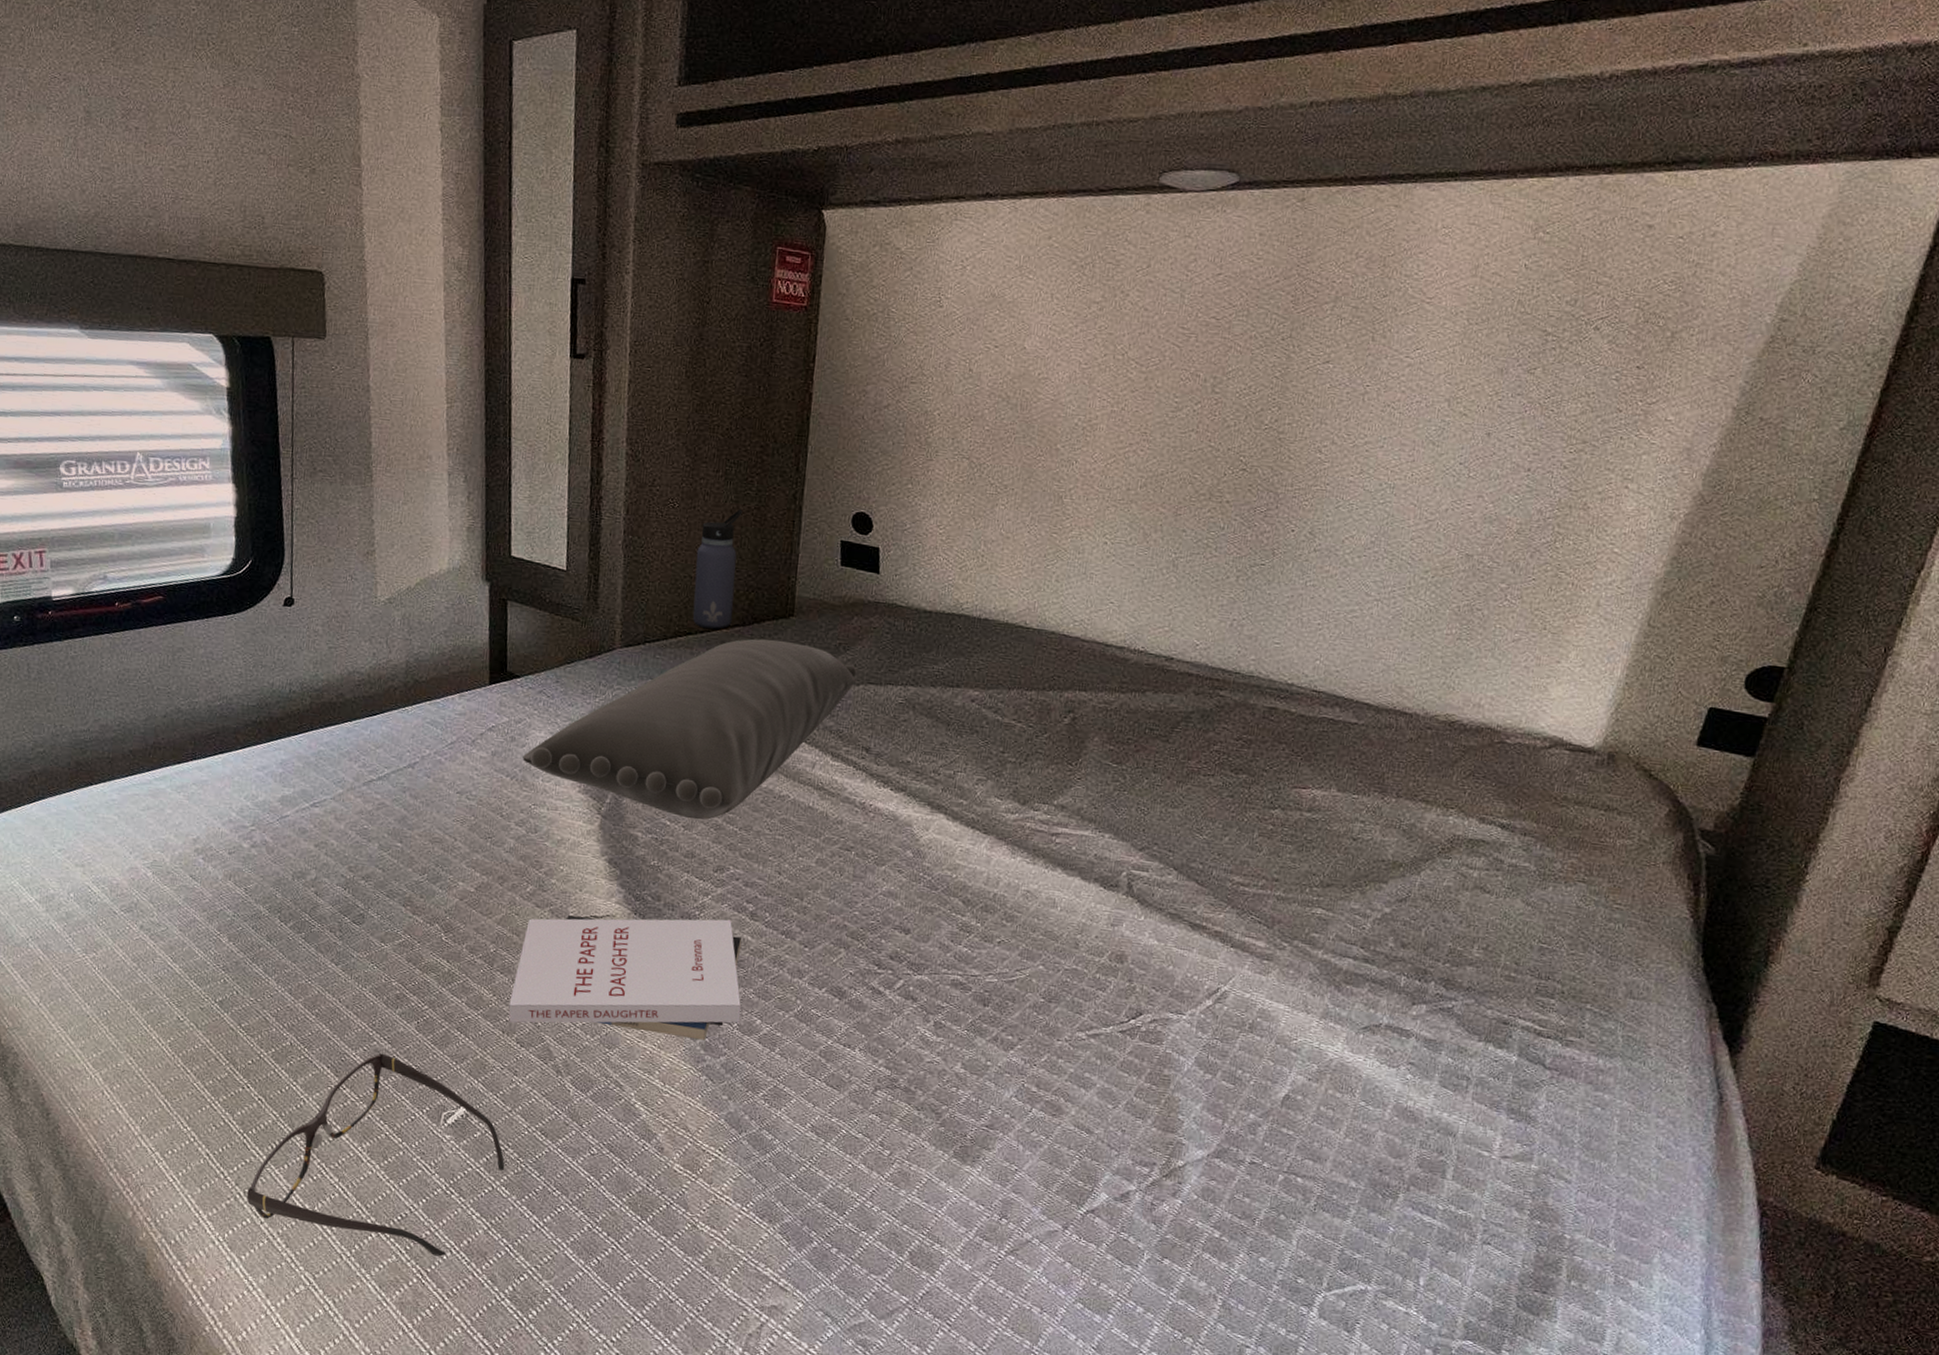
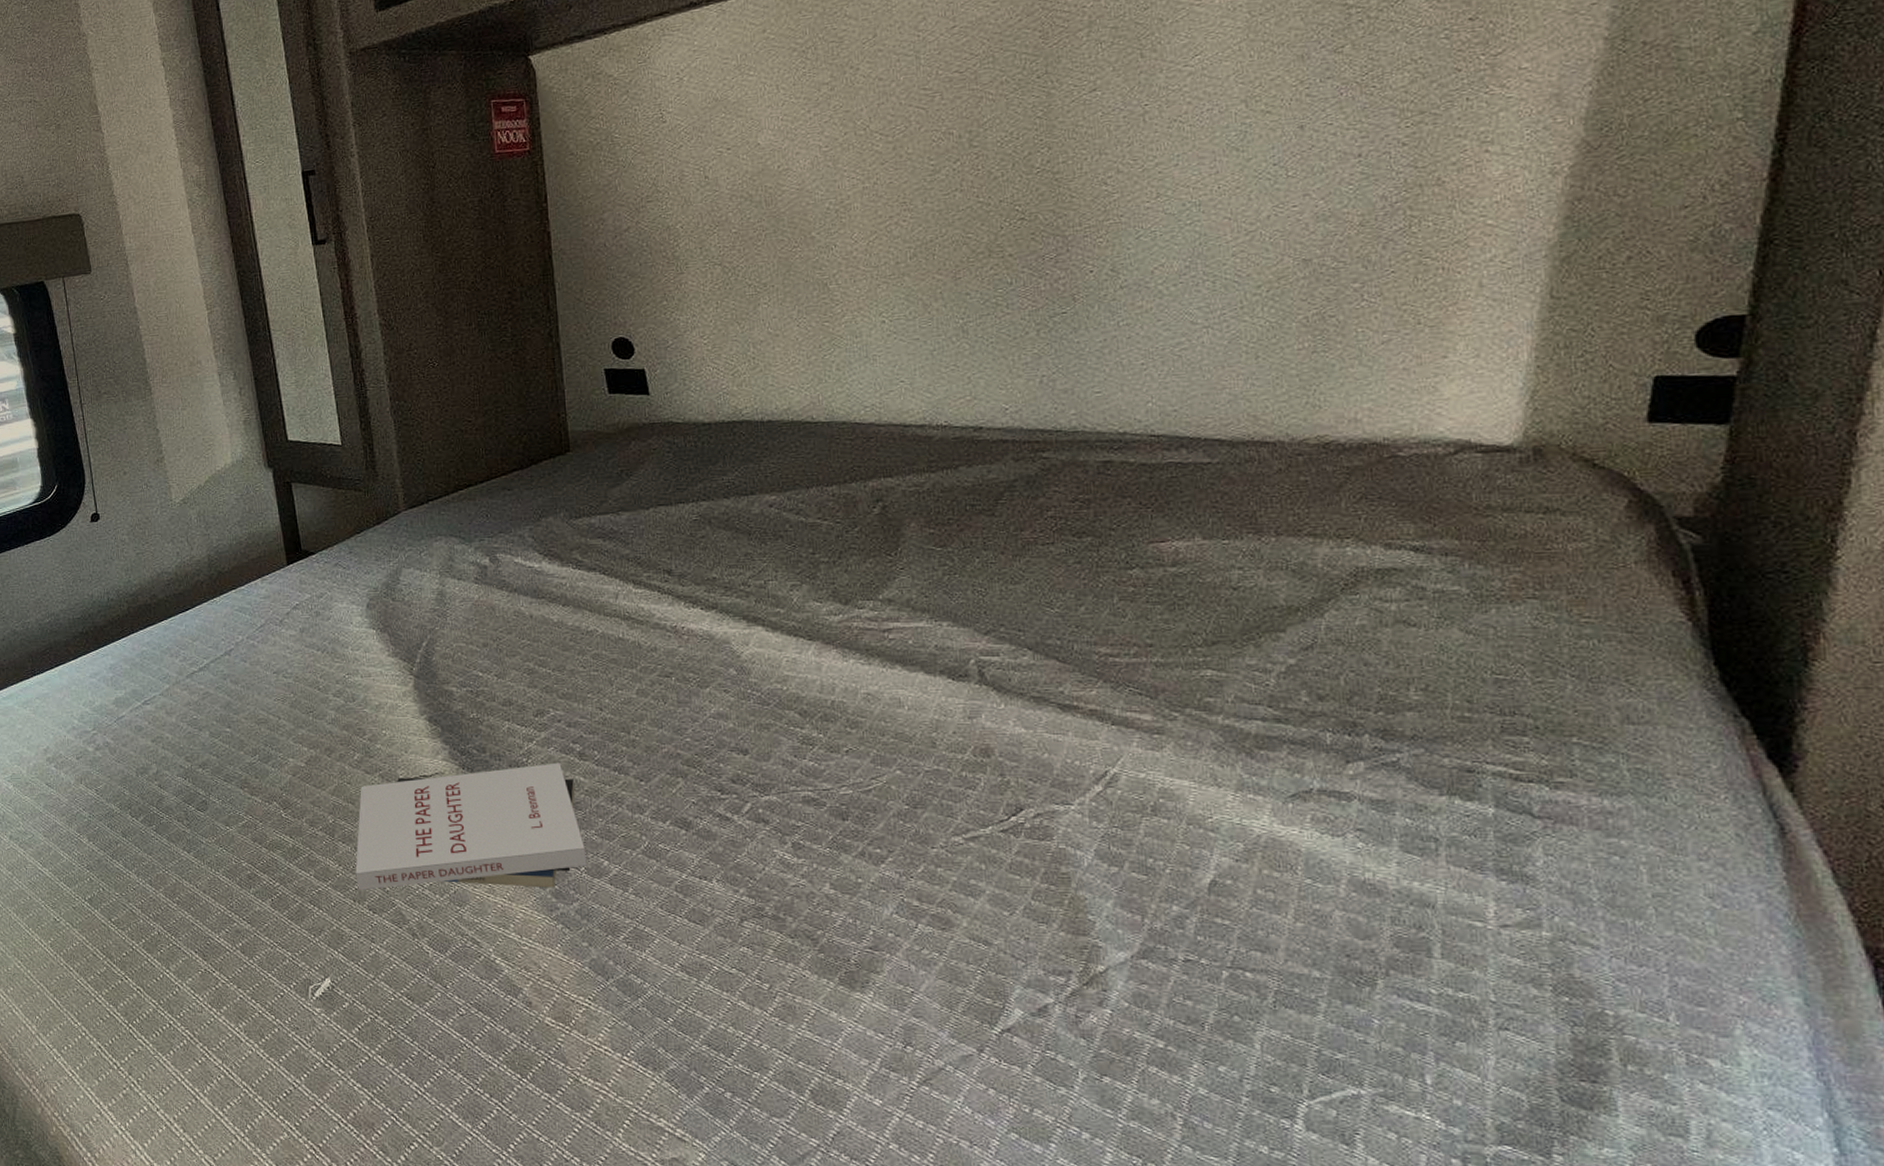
eyeglasses: present [246,1053,505,1257] -> none [140,933,378,1131]
pillow: present [523,638,857,820] -> none [330,477,645,667]
water bottle: present [693,509,743,629] -> none [463,357,510,478]

